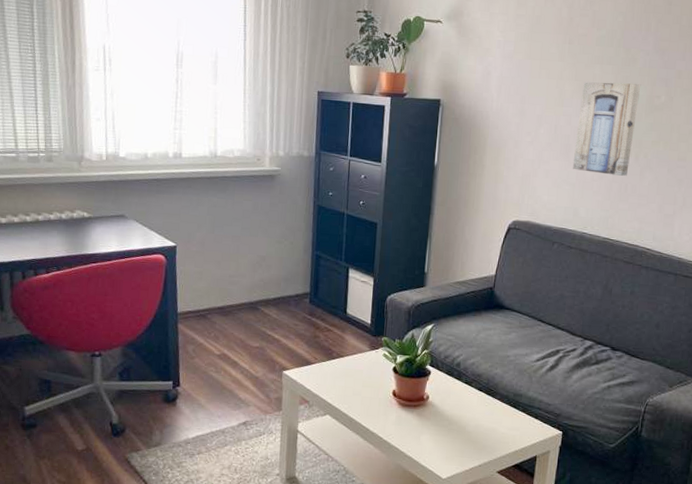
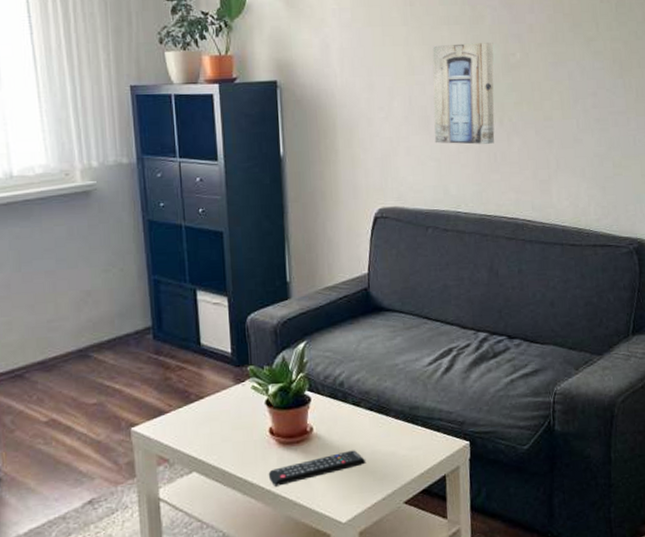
remote control: none [386,420,470,439] -> present [268,450,366,487]

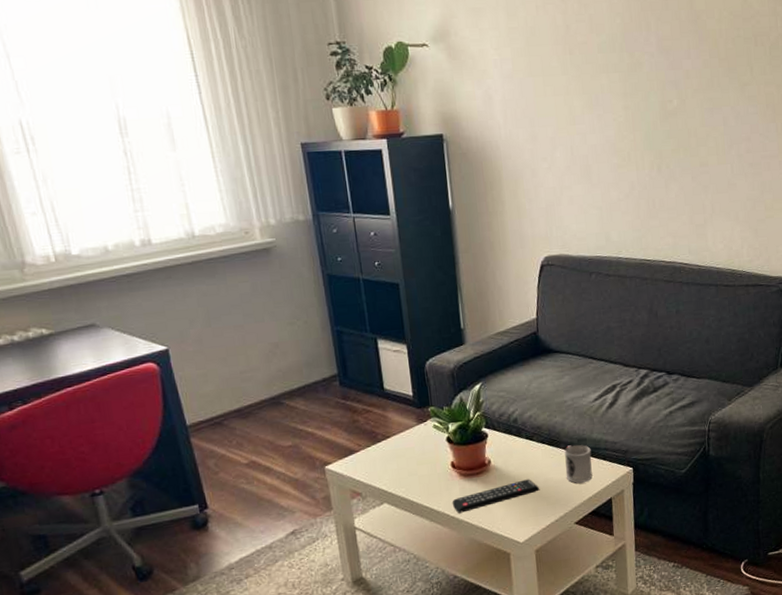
cup: none [394,413,425,457] -> present [564,444,593,483]
wall art: present [432,42,495,144] -> none [592,89,653,192]

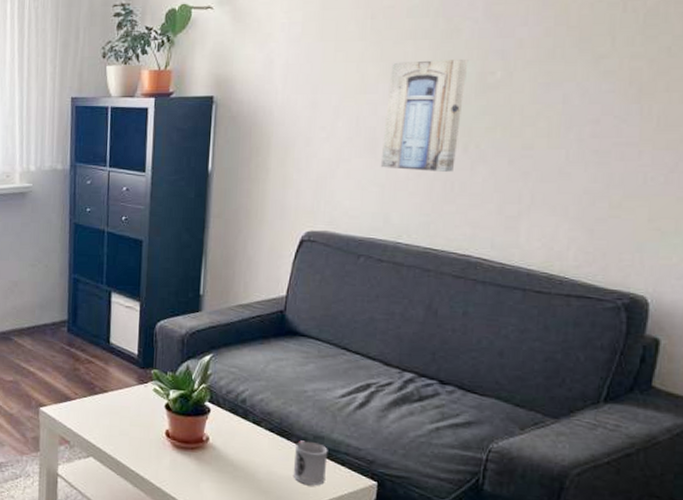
remote control: present [452,479,540,513] -> none [159,466,260,486]
wall art: none [592,89,653,192] -> present [380,58,469,172]

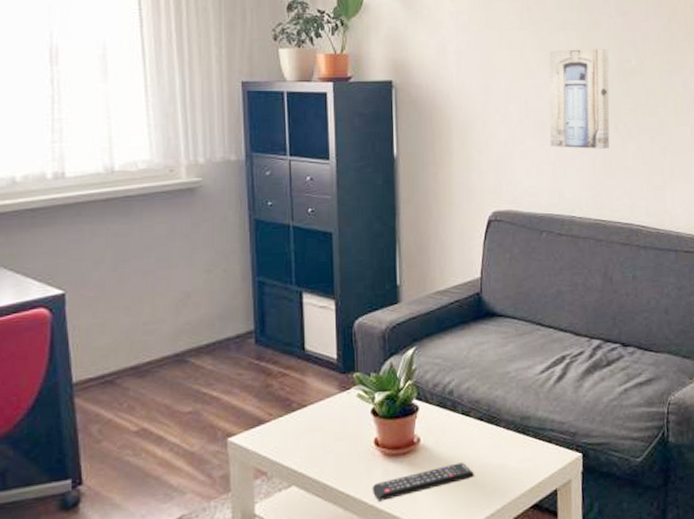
remote control: none [159,466,260,486] -> present [372,462,475,502]
cup: present [293,440,328,485] -> none [505,423,536,470]

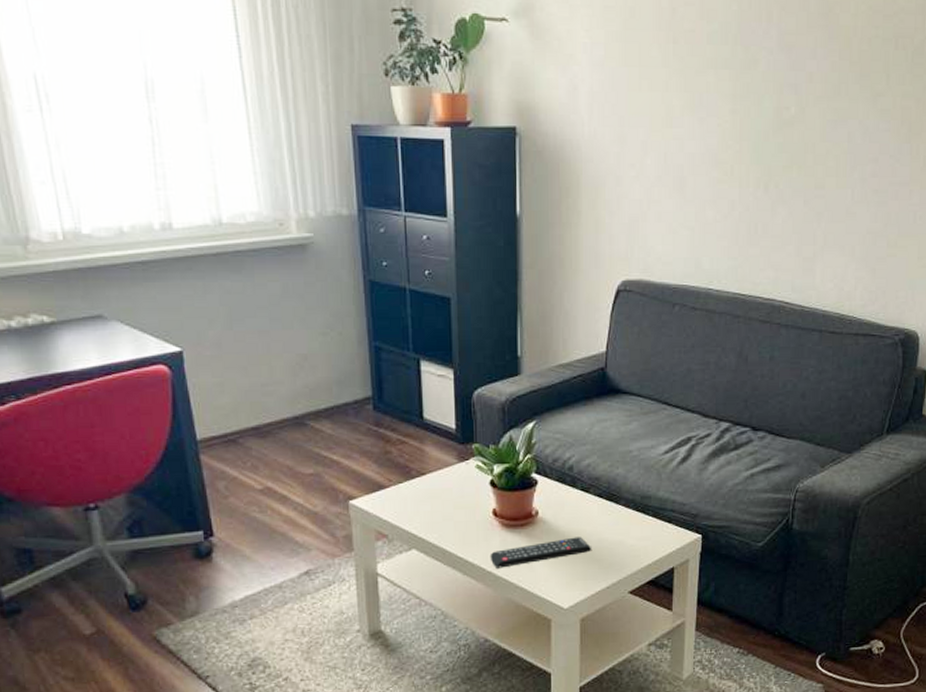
wall art: present [549,48,610,149] -> none [689,91,766,213]

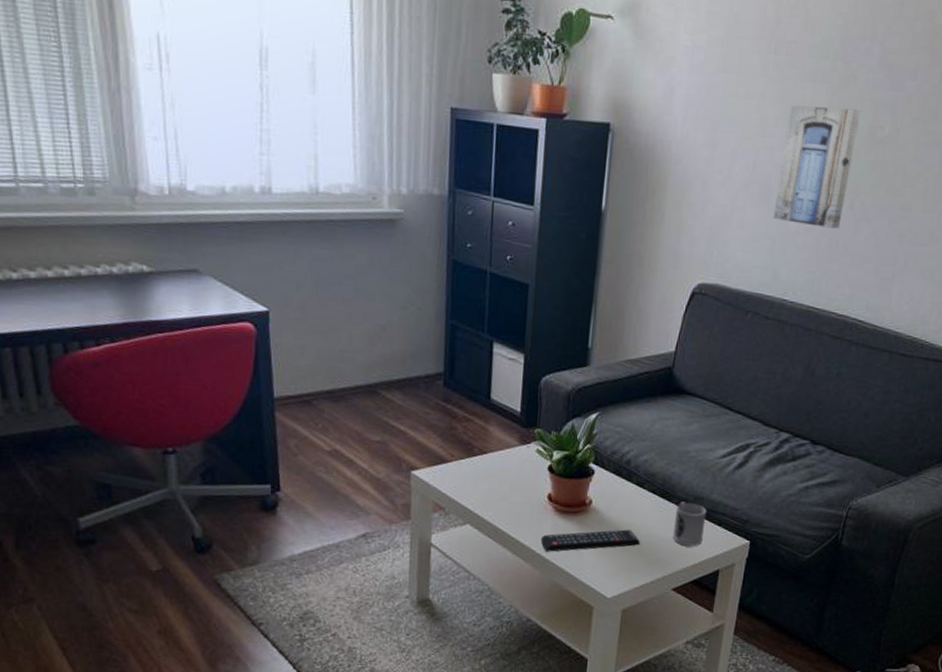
cup: none [623,502,655,547] -> present [672,501,707,546]
wall art: none [689,91,766,213] -> present [773,105,862,229]

